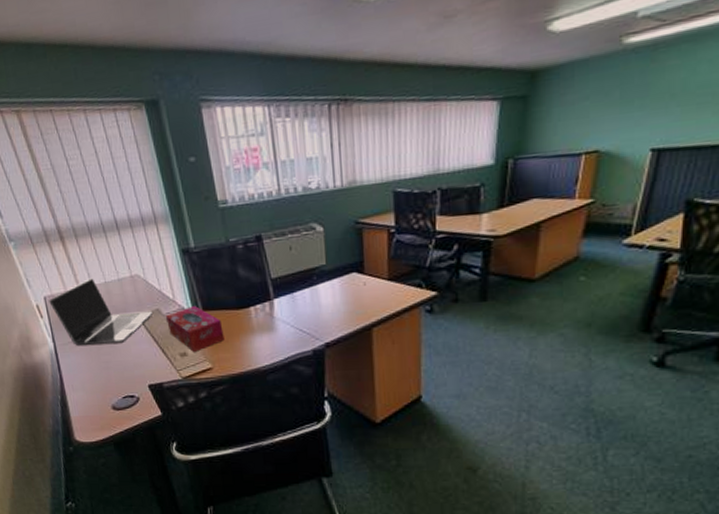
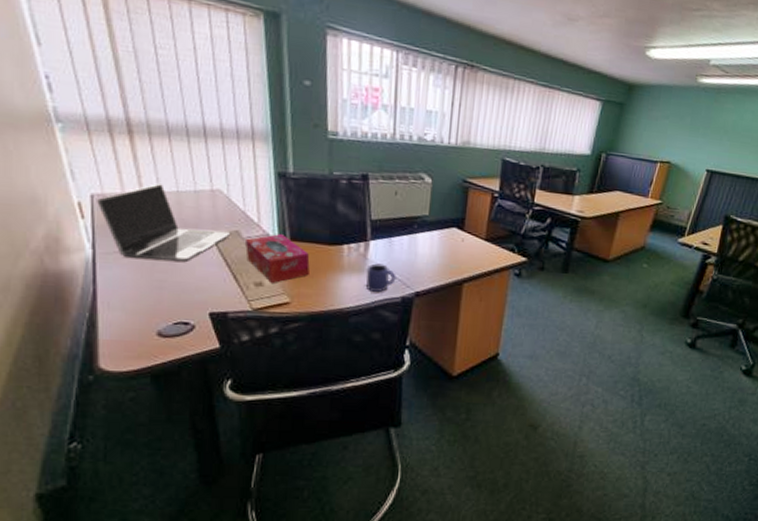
mug: none [274,320,305,349] -> present [365,263,396,293]

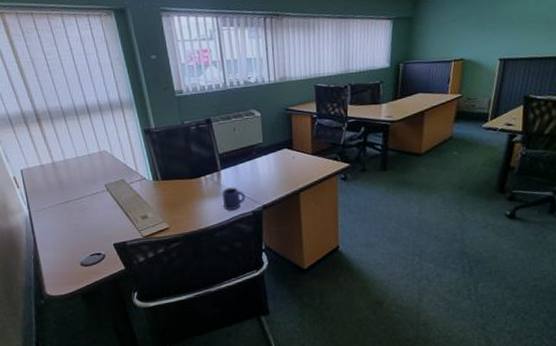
laptop: present [97,184,230,261] -> none [25,154,118,212]
tissue box: present [245,234,310,283] -> none [130,176,179,215]

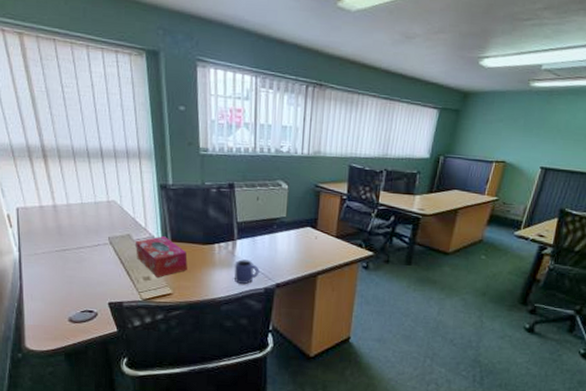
tissue box: none [130,176,179,215] -> present [136,236,188,278]

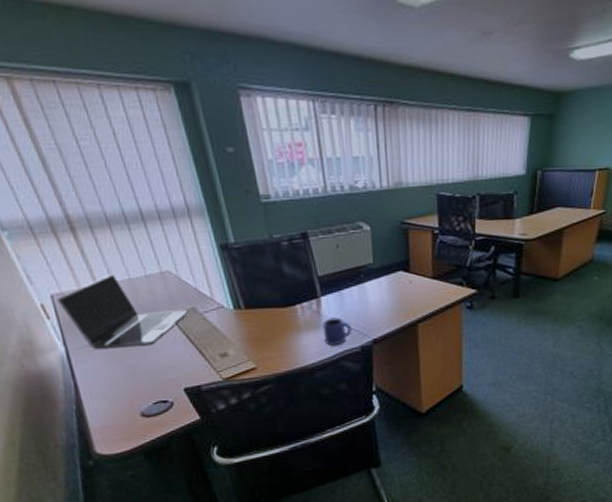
laptop: none [21,197,123,260] -> present [57,274,187,350]
tissue box: present [136,236,188,278] -> none [203,304,269,352]

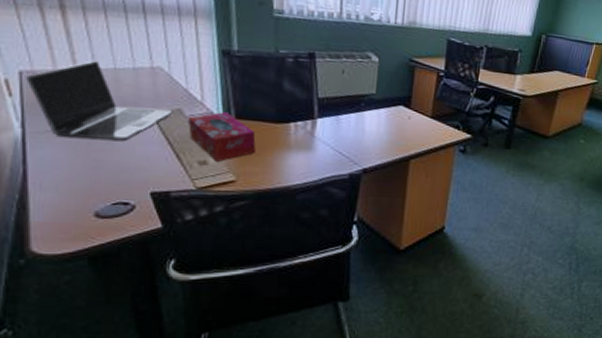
tissue box: none [203,304,269,352] -> present [188,112,256,162]
mug: present [322,317,353,346] -> none [313,141,344,170]

